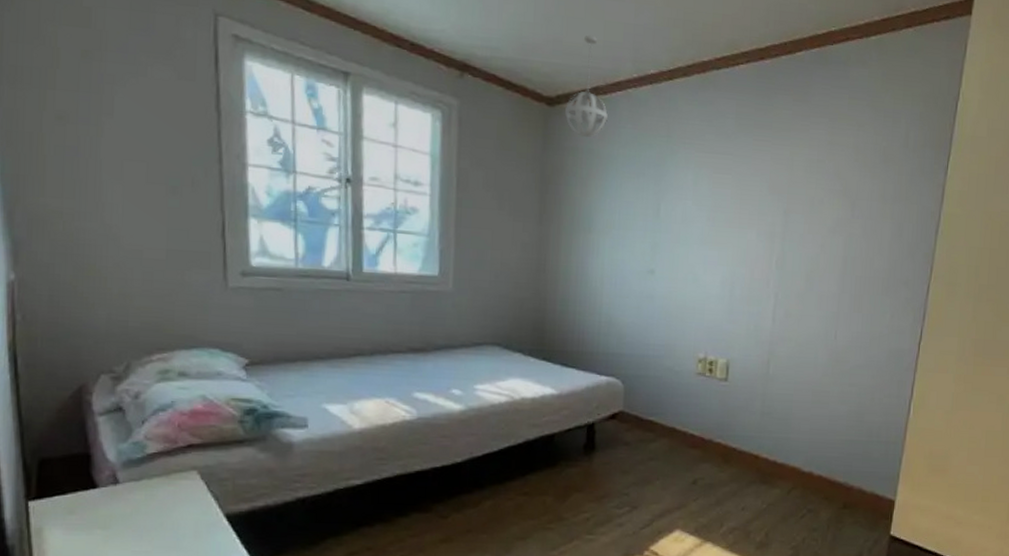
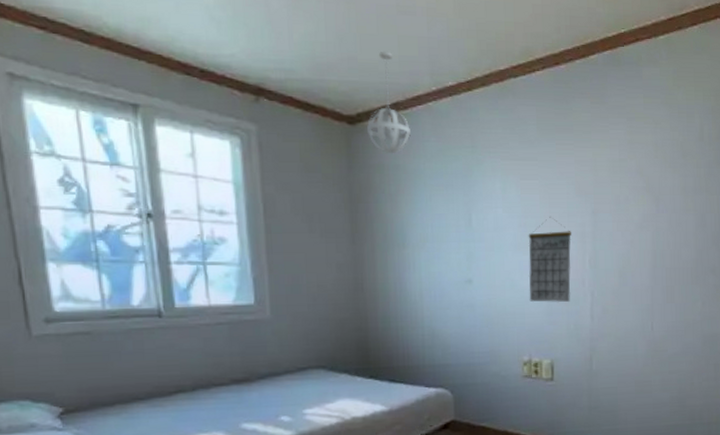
calendar: none [710,213,760,302] -> present [528,217,571,303]

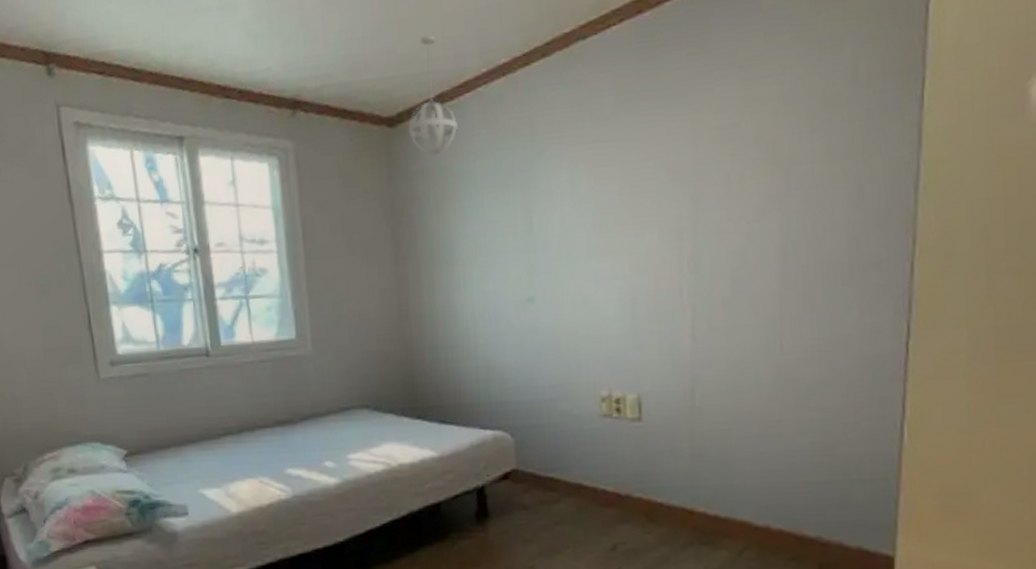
calendar: present [528,217,571,303] -> none [604,211,664,321]

